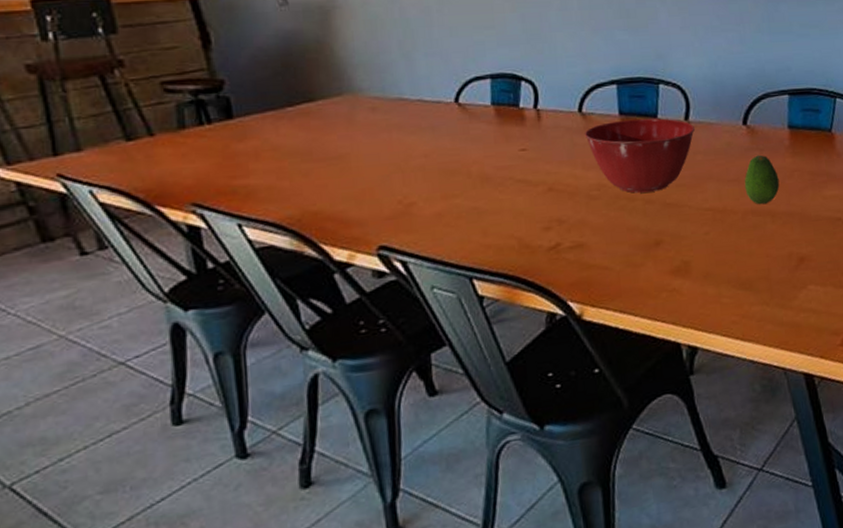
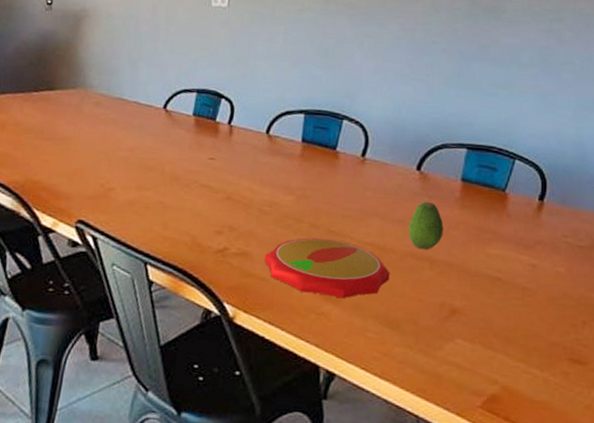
mixing bowl: present [584,118,696,193] -> none [267,147,370,218]
plate: none [601,212,735,273] -> present [264,238,390,299]

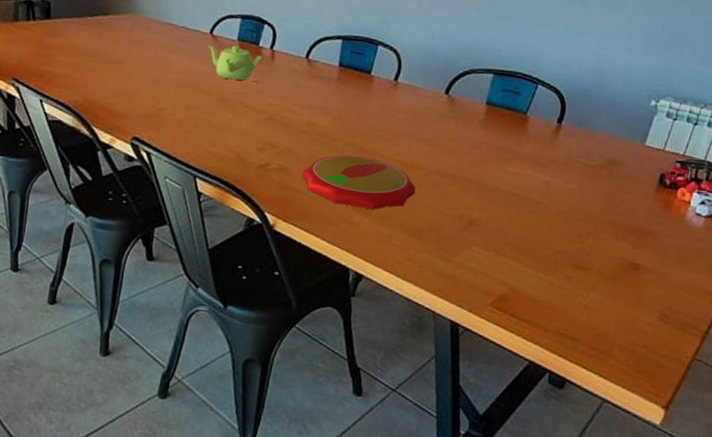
teapot: none [160,120,220,158] -> present [207,45,263,80]
fruit: present [408,201,444,250] -> none [434,123,467,168]

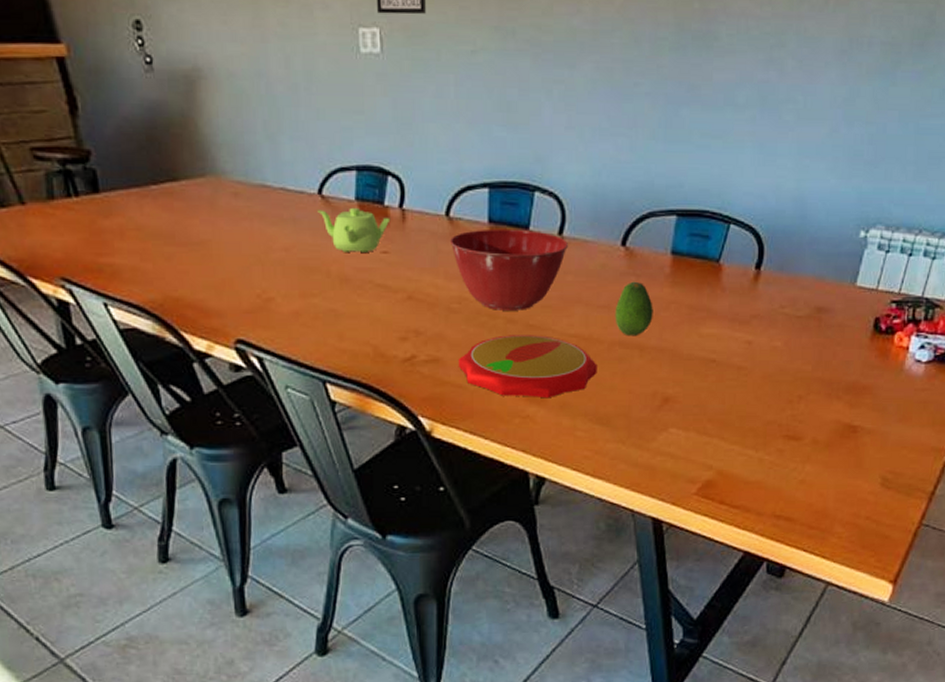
mixing bowl: none [306,71,402,137] -> present [449,228,569,311]
fruit: none [434,123,467,168] -> present [615,281,653,337]

